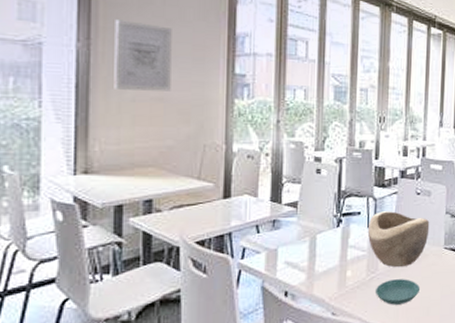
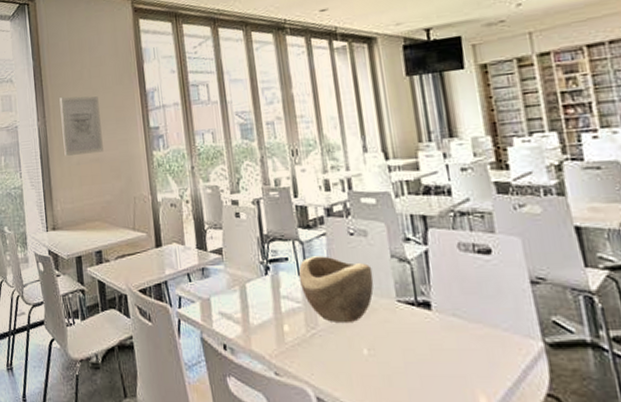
saucer: present [376,279,420,305] -> none [319,338,374,369]

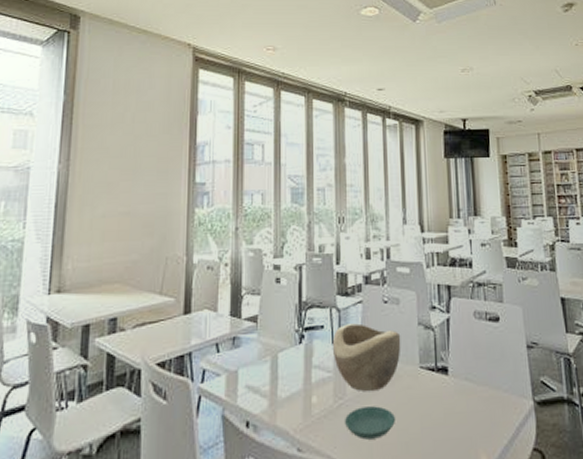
wall art: present [59,96,104,156] -> none [87,140,140,206]
saucer: none [319,338,374,369] -> present [345,406,395,440]

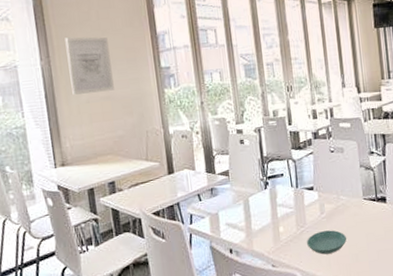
wall art: none [87,140,140,206] -> present [65,37,114,95]
decorative bowl: present [332,323,401,392] -> none [291,170,348,221]

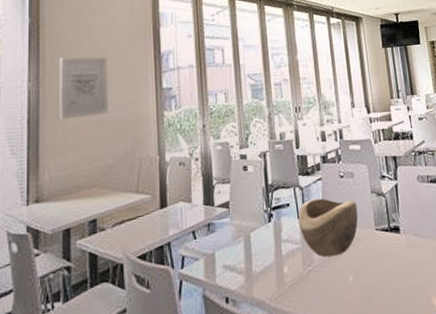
decorative bowl: none [291,170,348,221] -> present [298,198,358,257]
saucer: present [307,230,346,255] -> none [314,268,358,299]

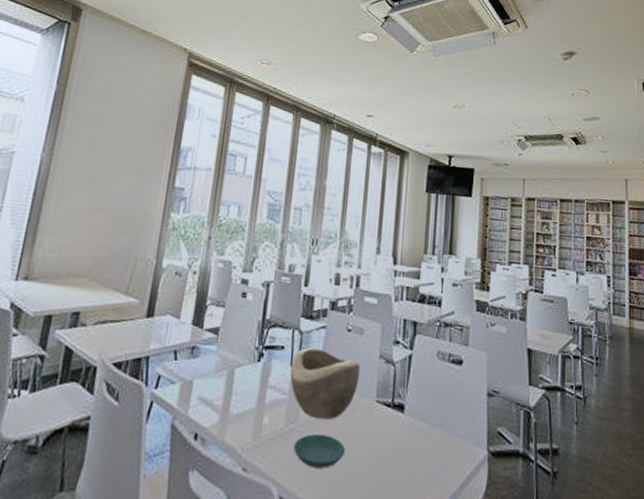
wall art: present [59,56,108,119] -> none [65,132,124,202]
saucer: none [314,268,358,299] -> present [294,434,345,469]

